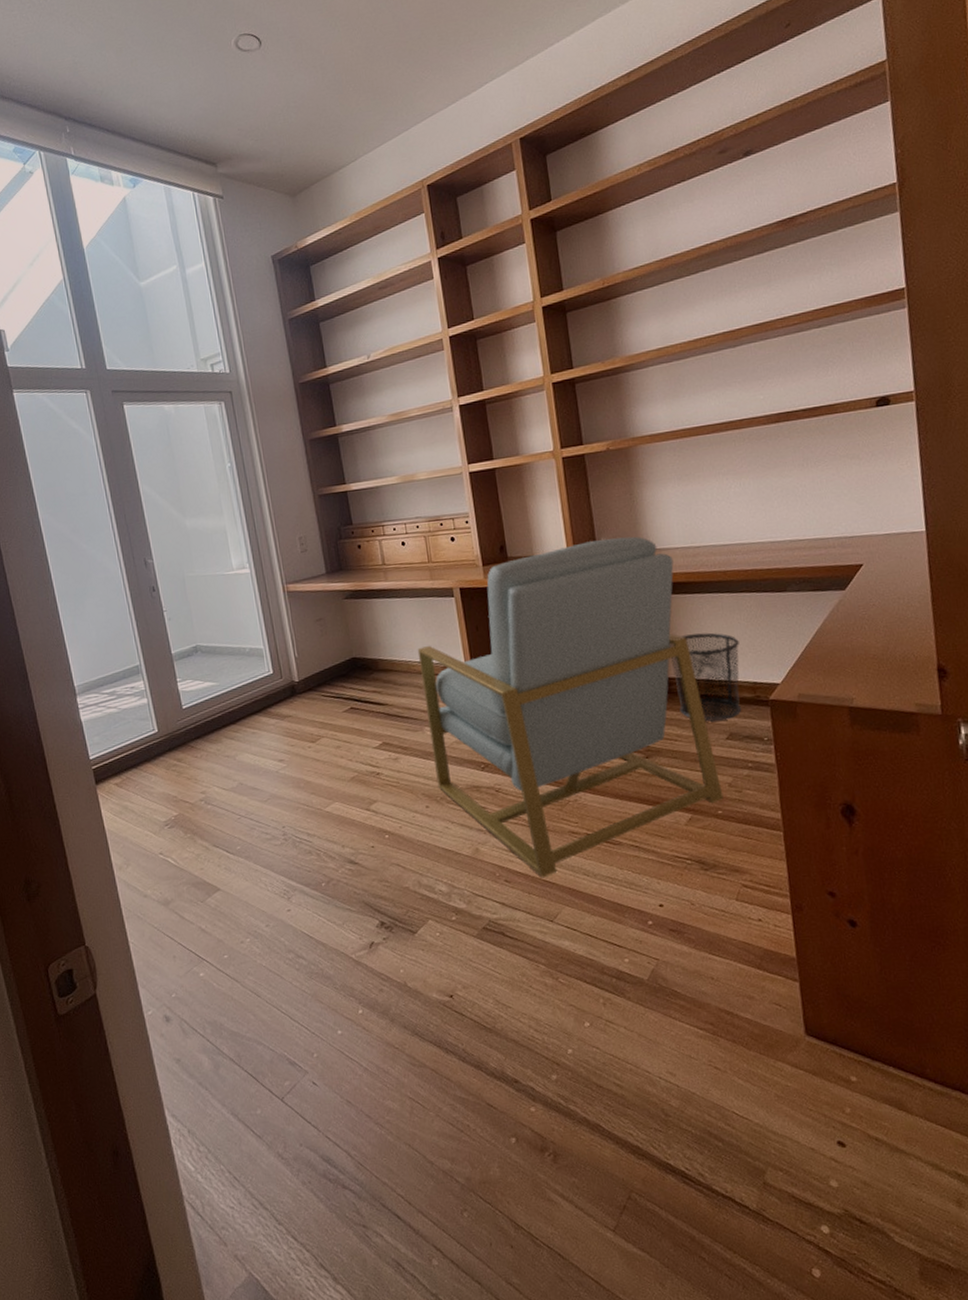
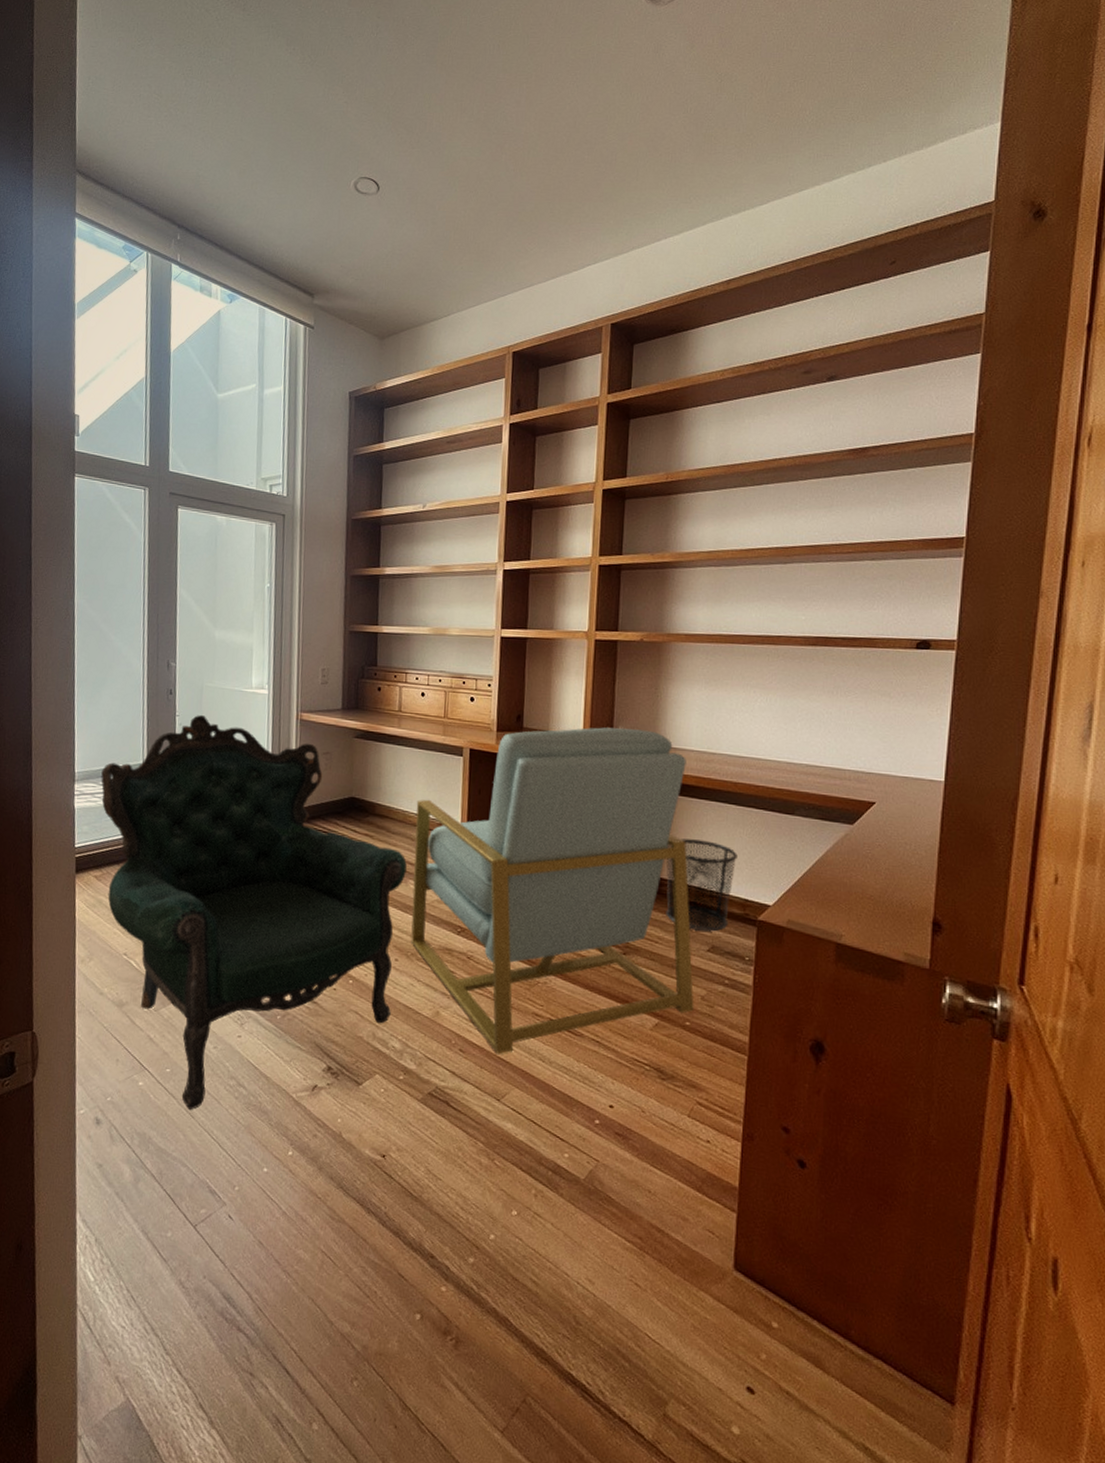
armchair: none [101,605,432,991] -> present [101,714,407,1111]

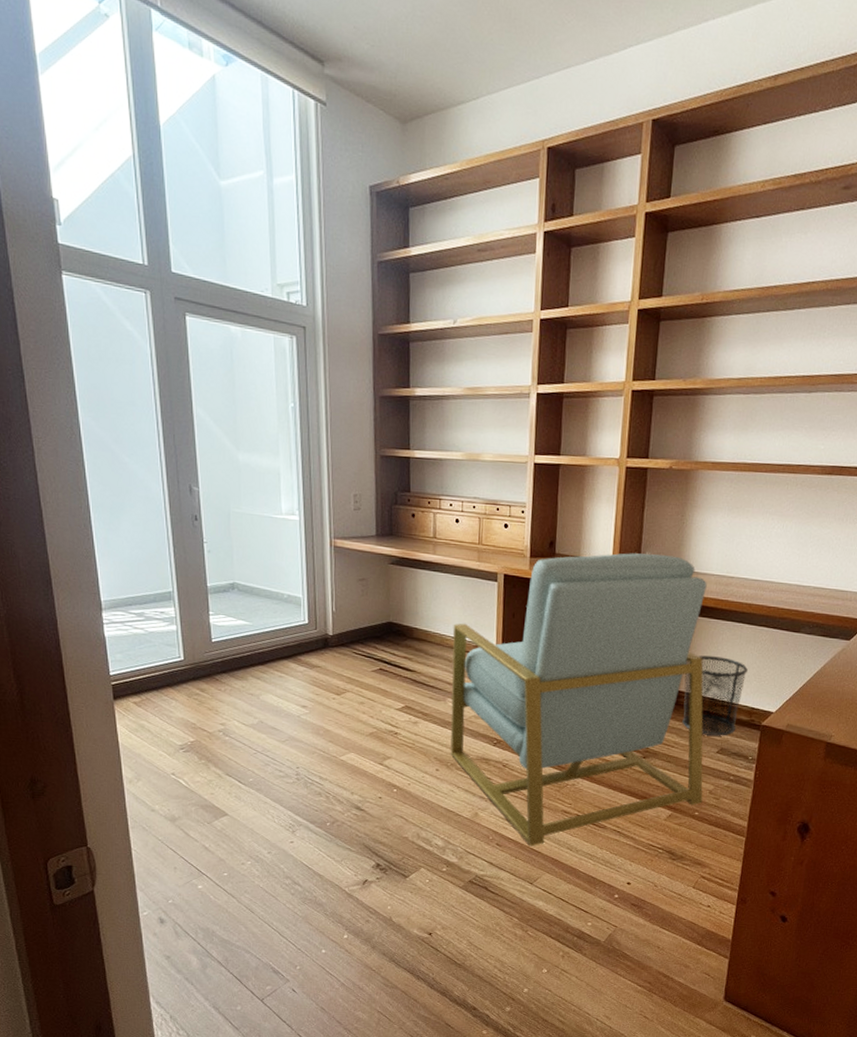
armchair: present [101,714,407,1111] -> none [130,541,445,907]

